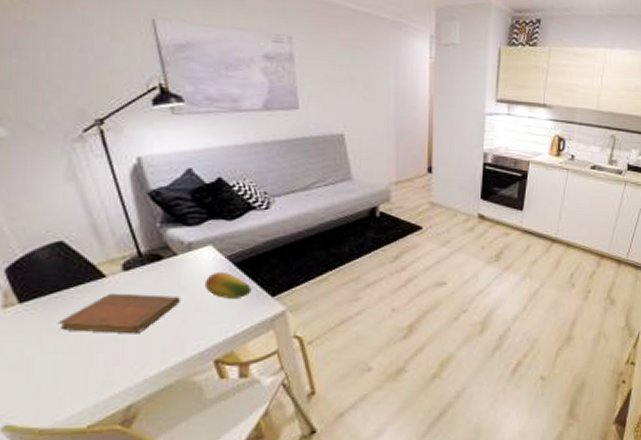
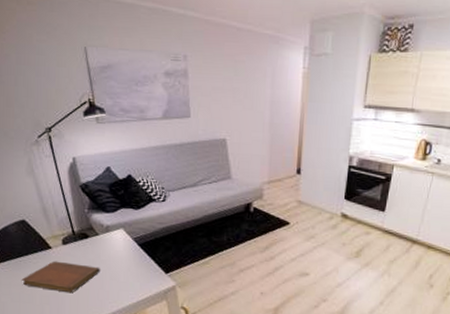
fruit: present [204,271,252,298] -> none [117,250,151,273]

